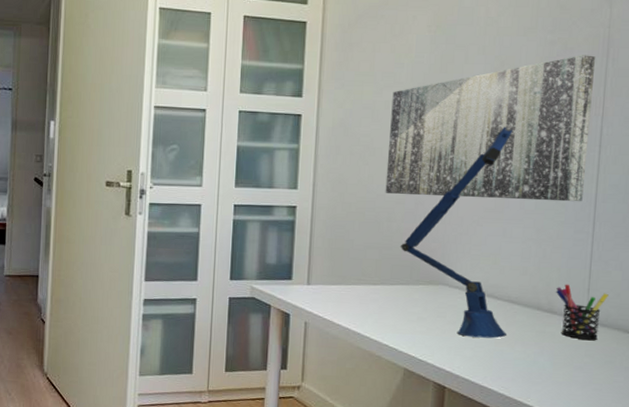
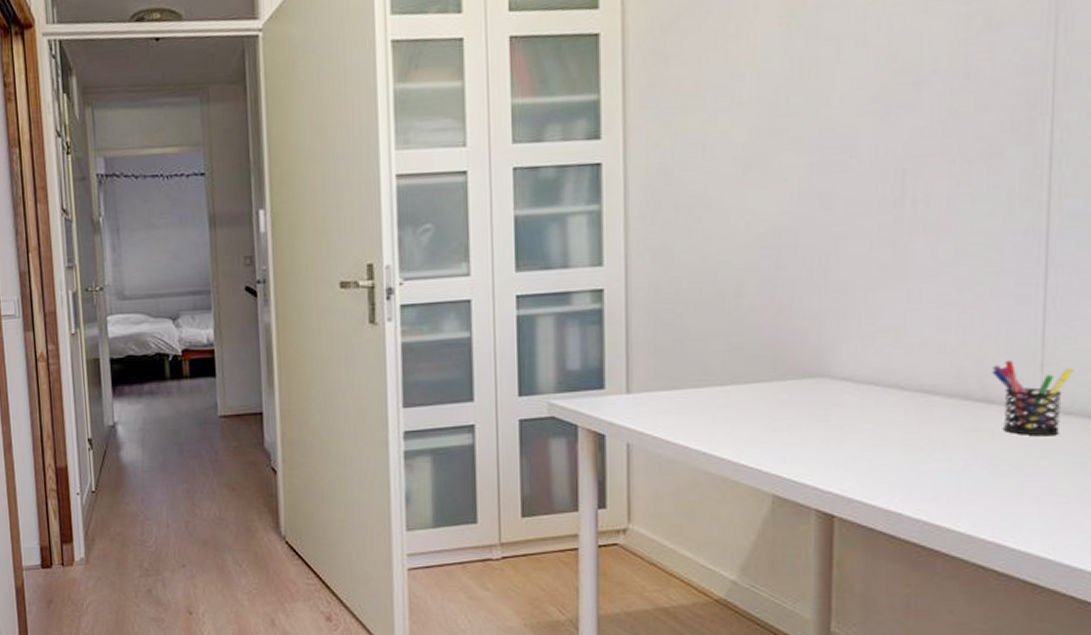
wall art: present [385,55,596,202] -> none [729,28,1039,259]
desk lamp: present [400,126,512,339] -> none [755,146,922,445]

